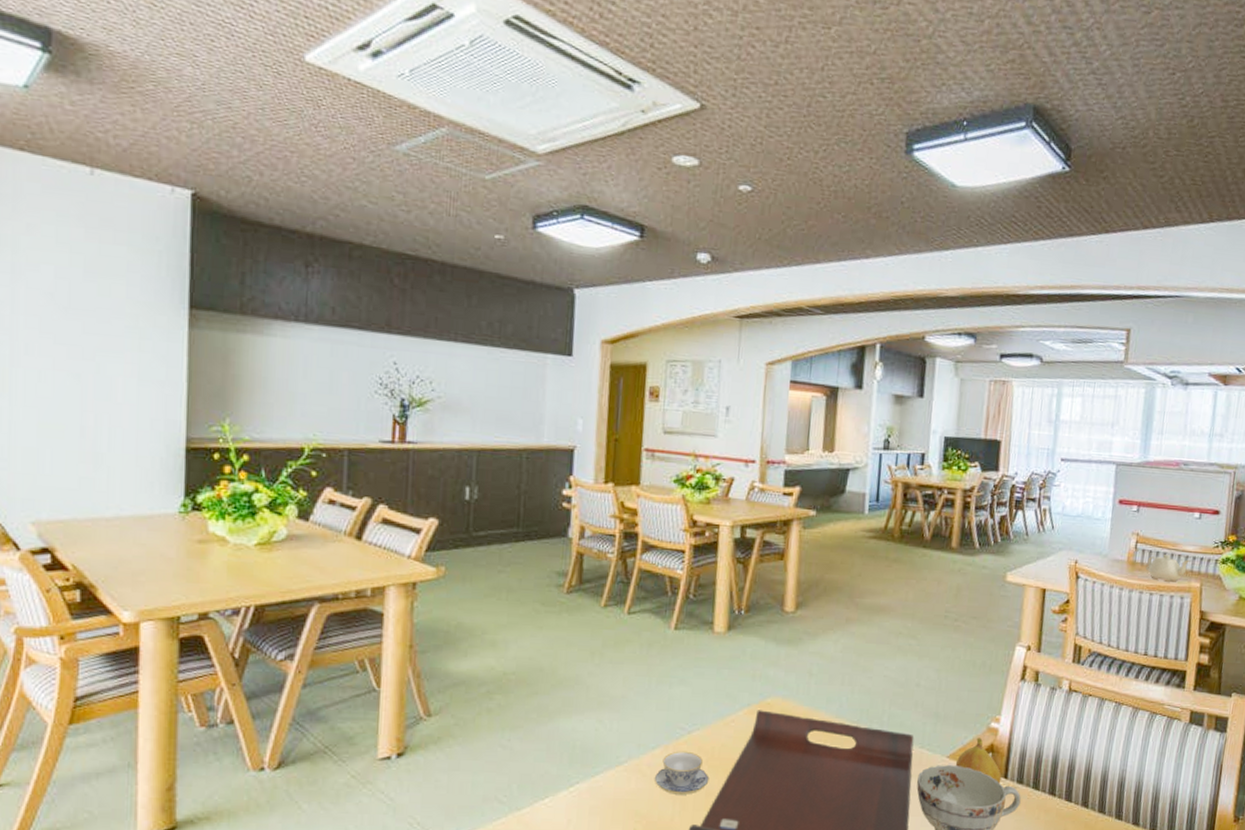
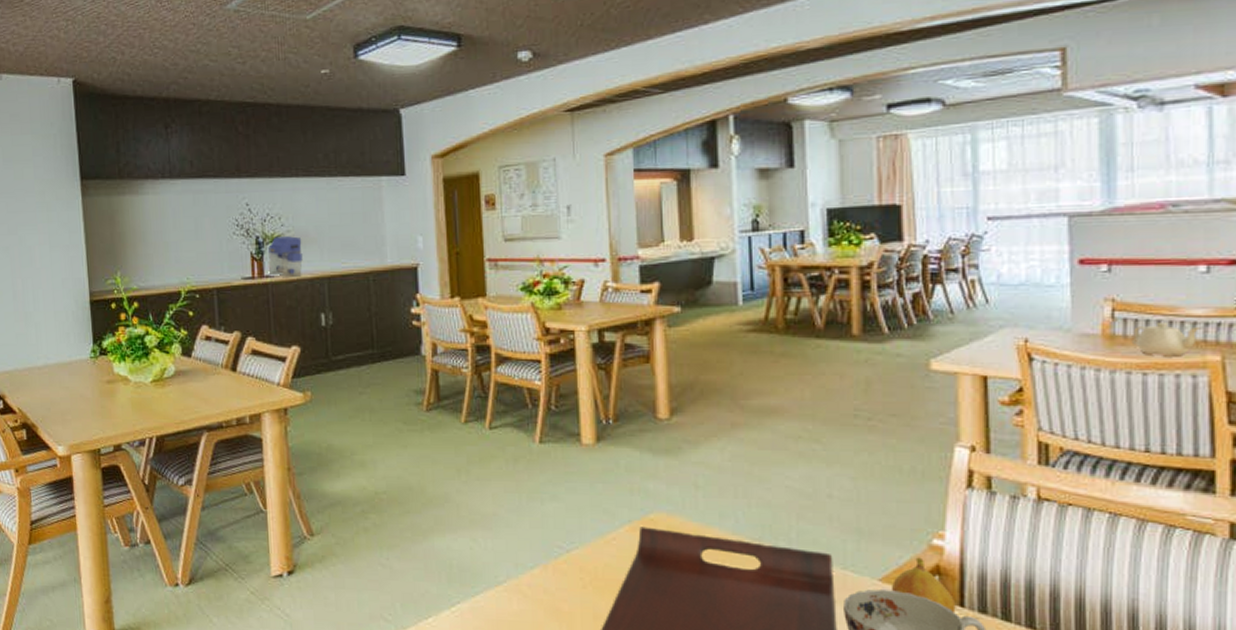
tissue dispenser: none [413,401,453,447] -> present [268,236,303,279]
teacup: present [654,751,710,795] -> none [536,570,596,618]

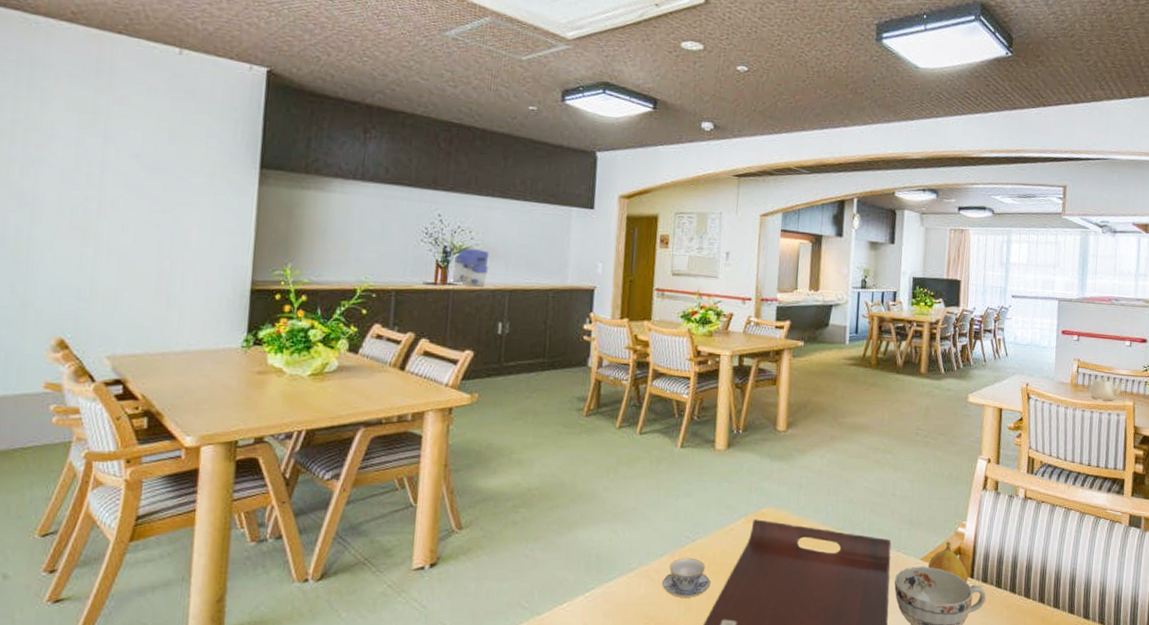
teacup: none [536,570,596,618] -> present [661,557,711,598]

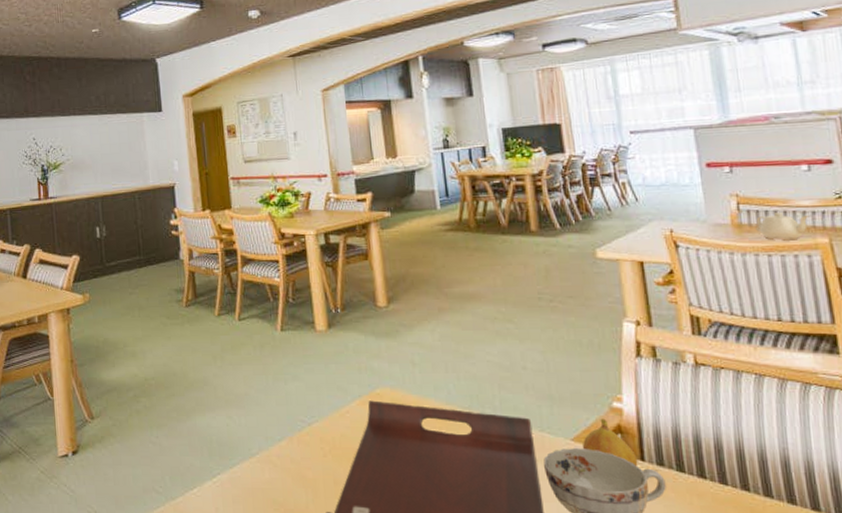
tissue dispenser: present [453,248,489,288] -> none [52,164,80,199]
teacup: present [661,557,711,598] -> none [284,442,335,483]

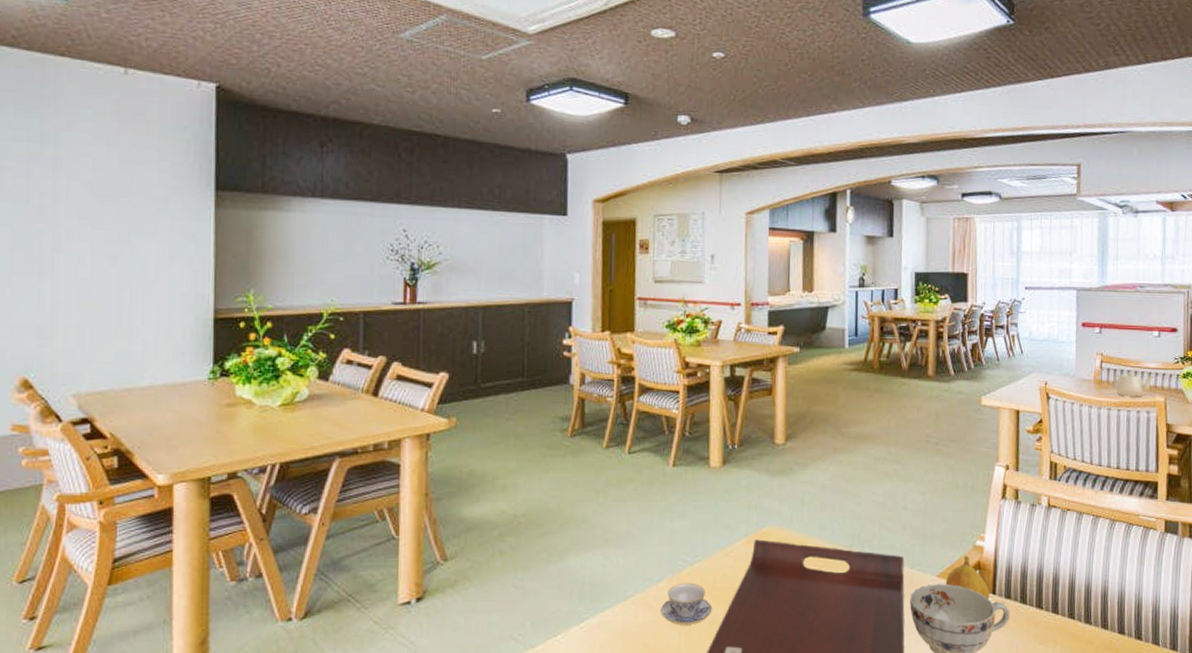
teacup: none [284,442,335,483] -> present [660,582,713,625]

